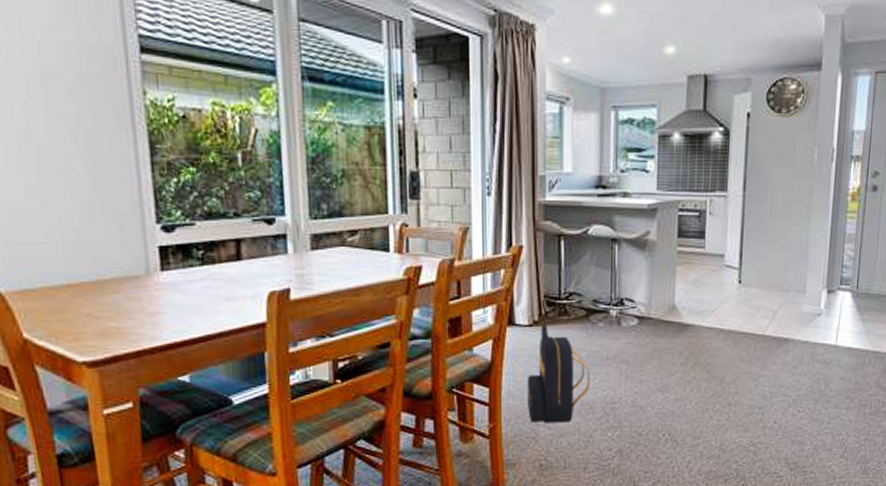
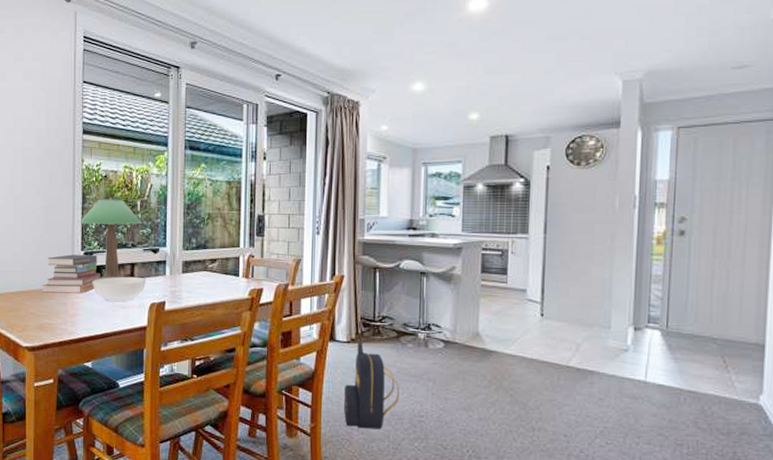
books: none [98,229,191,285] -> present [42,254,101,294]
table lamp: none [147,148,249,262] -> present [78,198,143,279]
bowl: none [177,257,260,293] -> present [92,276,146,302]

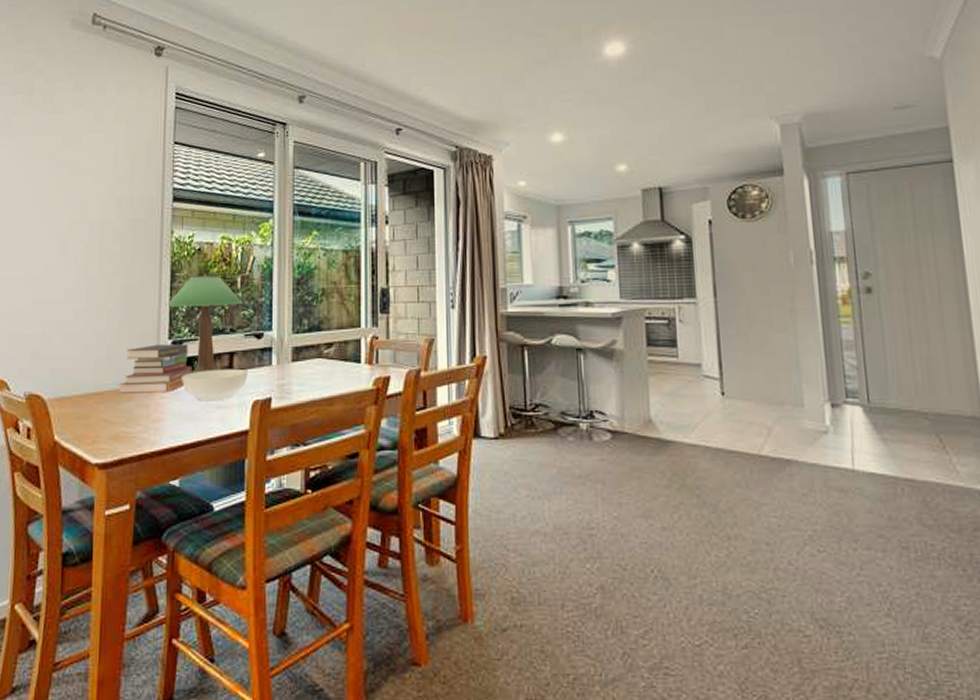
backpack: present [343,341,400,430] -> none [494,436,563,549]

